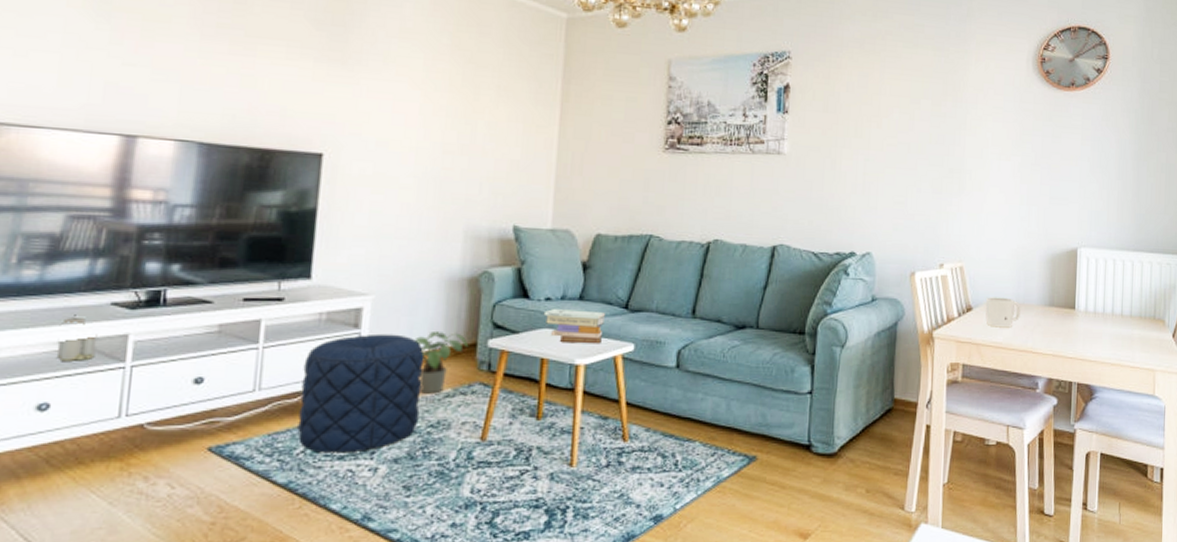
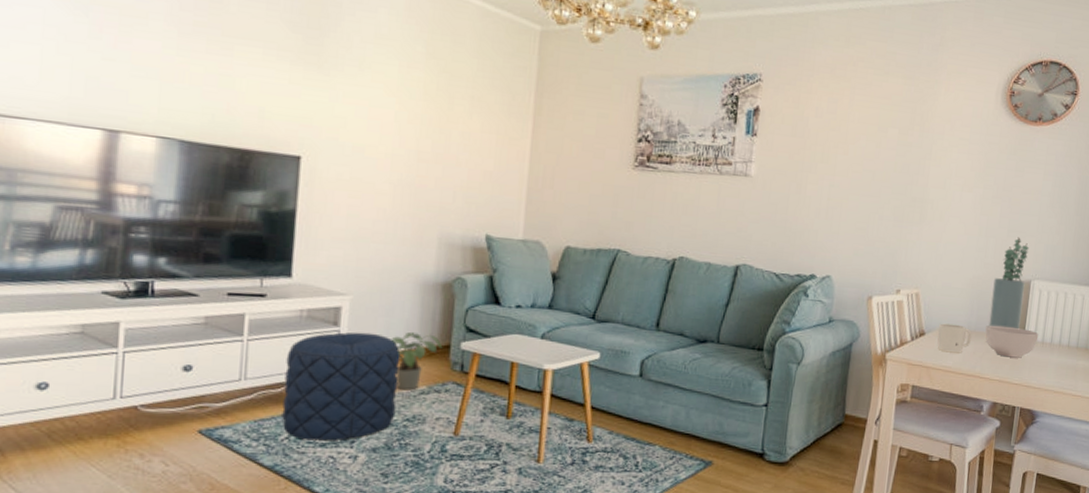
candle: present [57,314,98,361] -> none [53,301,90,345]
books: present [543,309,605,344] -> none [514,316,573,351]
bowl: none [1034,296,1090,330] -> present [985,325,1039,358]
vase: none [1037,204,1073,300] -> present [988,237,1030,330]

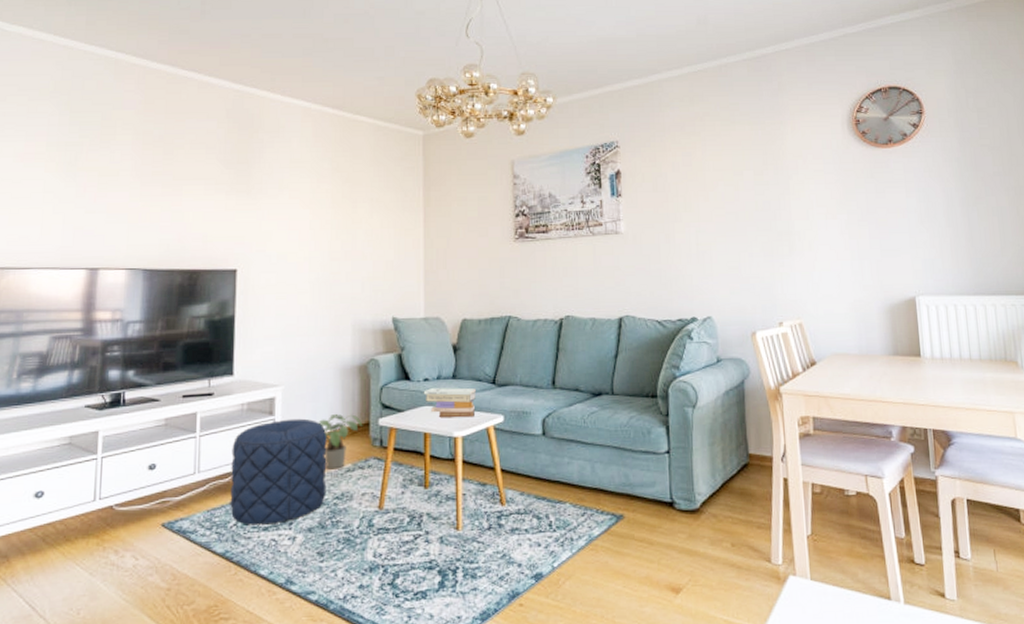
books: none [514,316,573,351] -> present [423,387,476,418]
mug: present [937,323,972,354] -> none [829,350,866,380]
bowl: present [985,325,1039,358] -> none [878,346,936,378]
vase: present [988,237,1030,330] -> none [876,256,914,348]

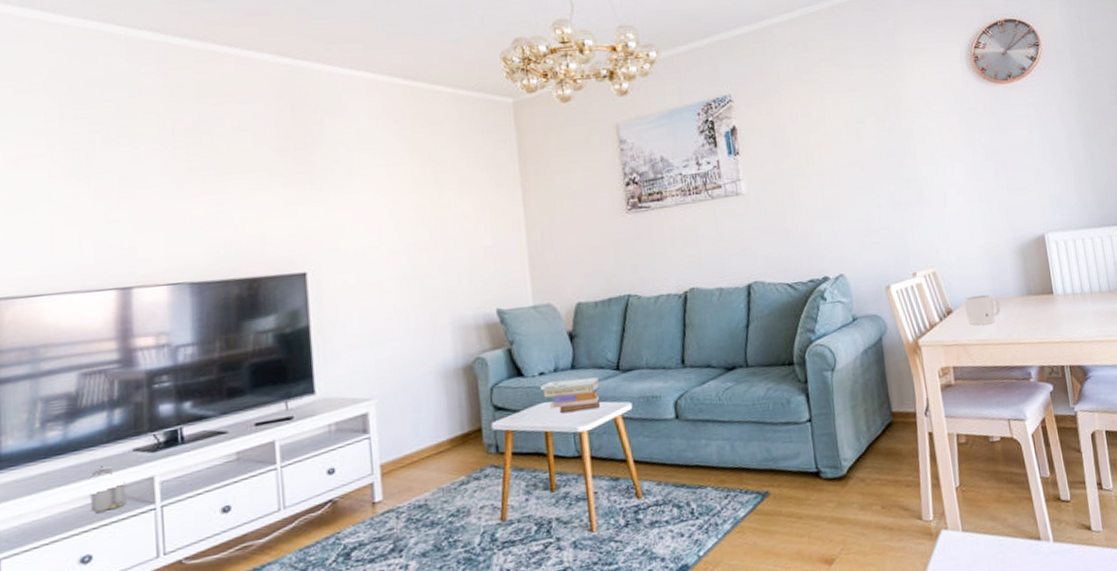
candle: none [47,417,76,456] -> present [89,466,126,513]
pouf: present [230,418,327,525] -> none [321,432,439,559]
potted plant: present [319,413,363,470] -> none [423,421,474,486]
mug: none [829,350,866,380] -> present [964,294,1001,326]

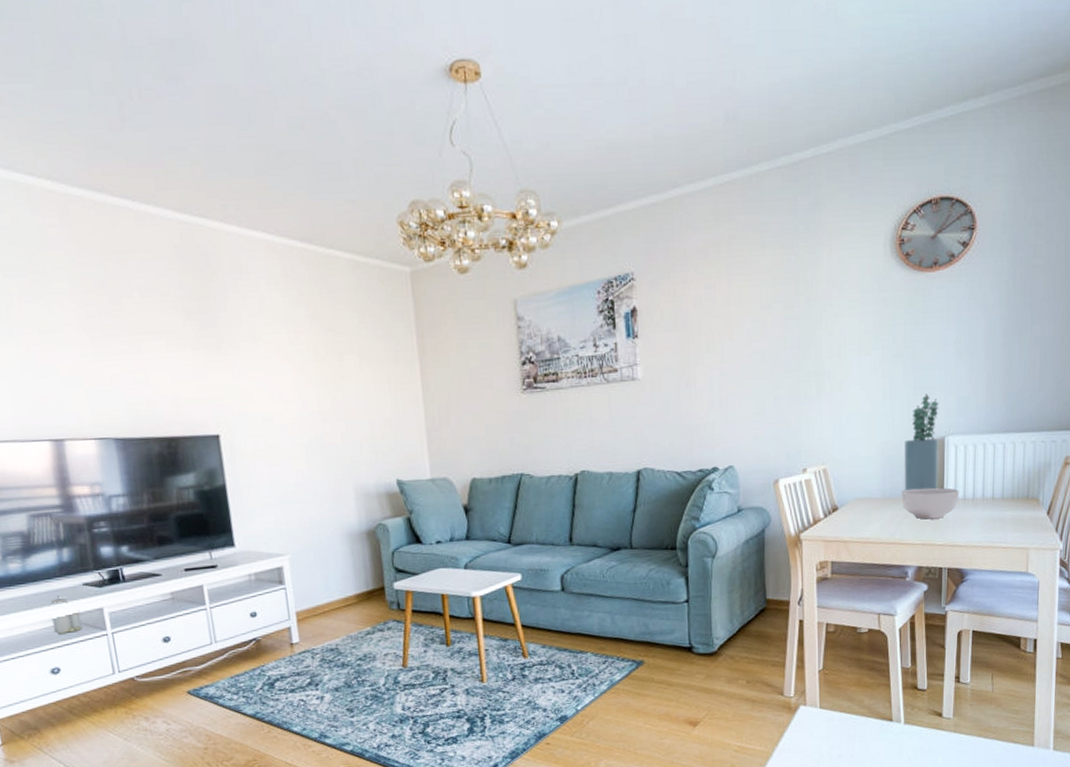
books: present [539,377,601,414] -> none [436,548,493,579]
mug: present [964,294,1001,326] -> none [852,494,888,524]
vase: none [1007,194,1046,289] -> present [904,394,939,490]
bowl: none [1012,283,1068,317] -> present [901,487,959,520]

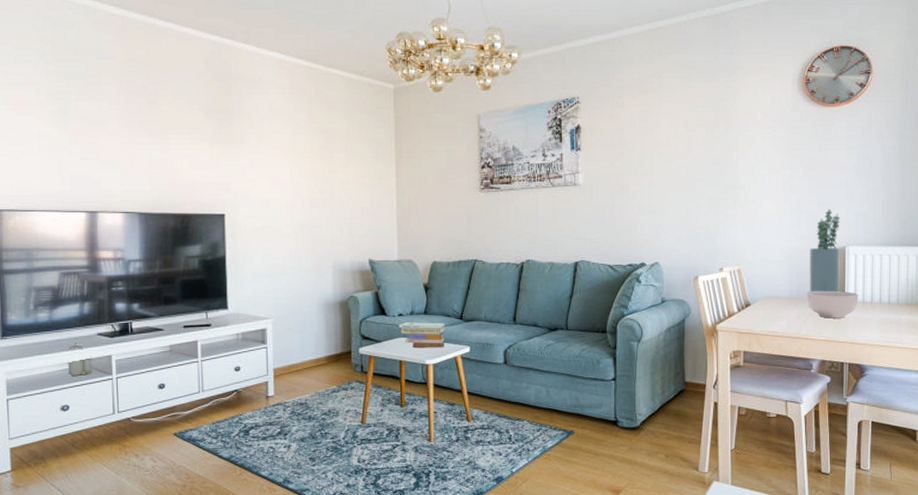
books: none [436,548,493,579] -> present [398,322,445,348]

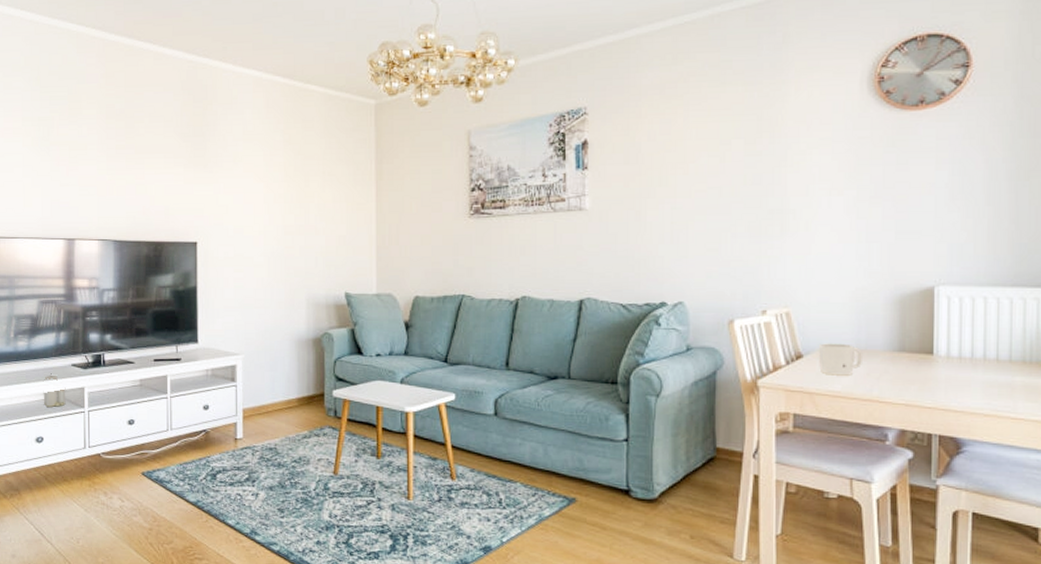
books: present [398,322,445,348] -> none [375,364,427,394]
mug: none [763,293,795,319] -> present [819,343,864,376]
bowl: present [807,290,859,318] -> none [880,341,953,377]
vase: present [809,209,840,293] -> none [883,239,927,345]

